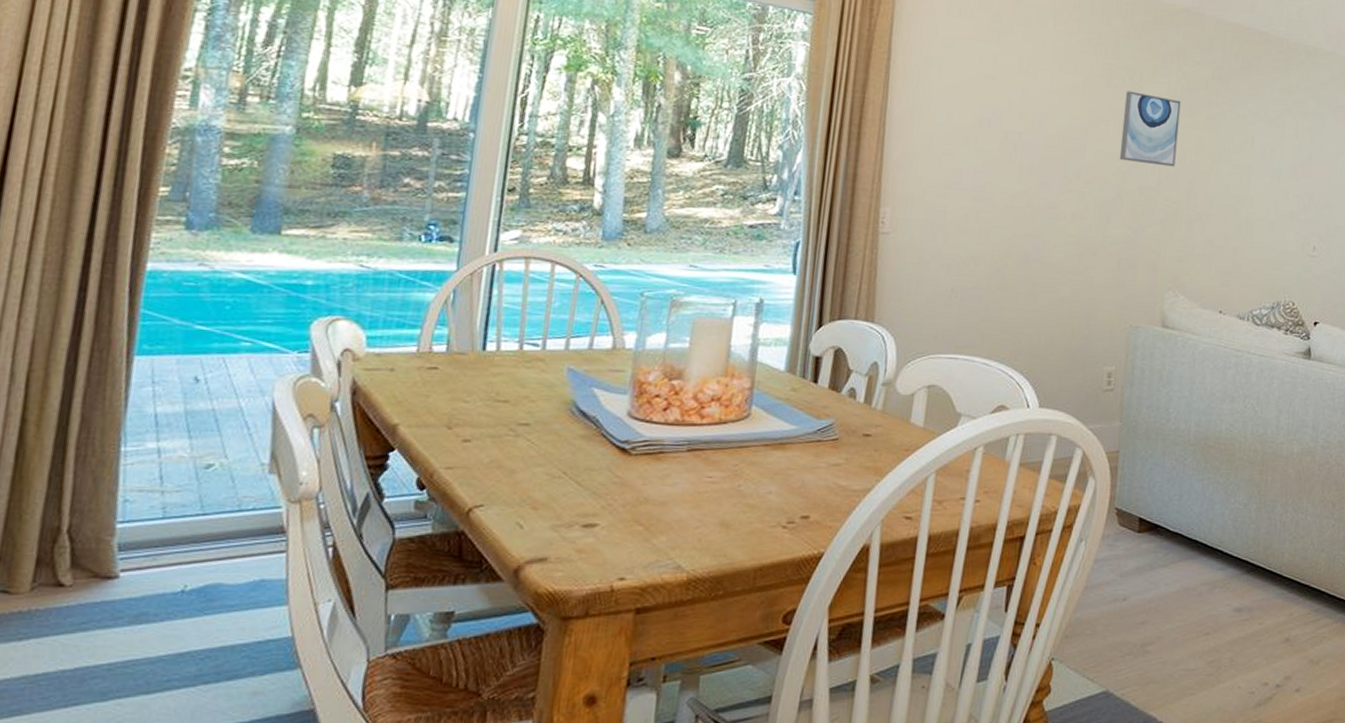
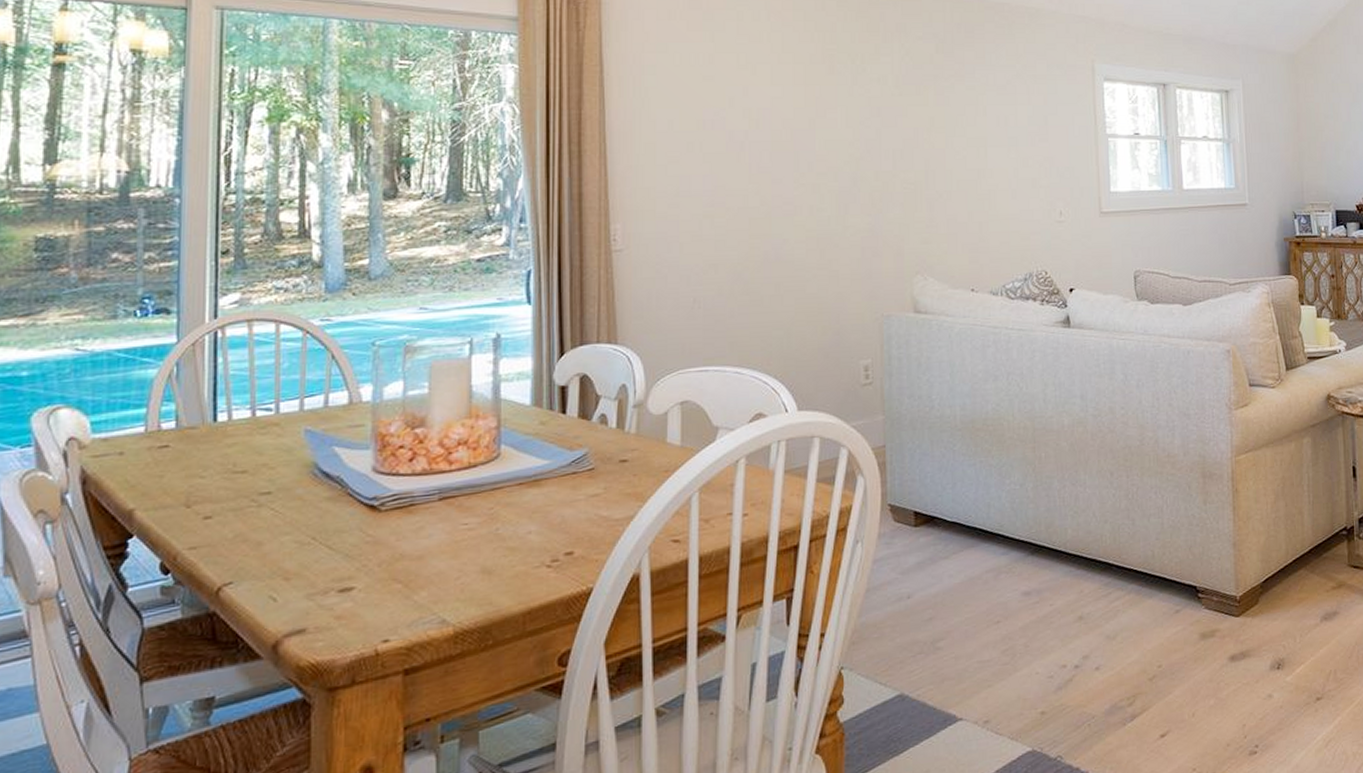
wall art: present [1119,91,1181,167] -> none [849,75,908,148]

